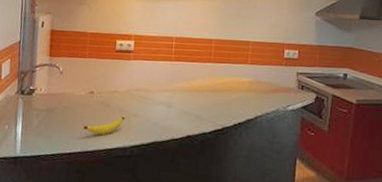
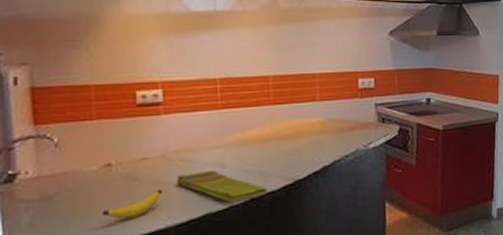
dish towel: none [135,108,201,136] -> present [176,170,268,202]

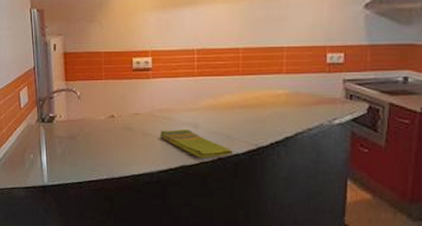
banana: present [102,189,163,220] -> none [107,140,150,160]

